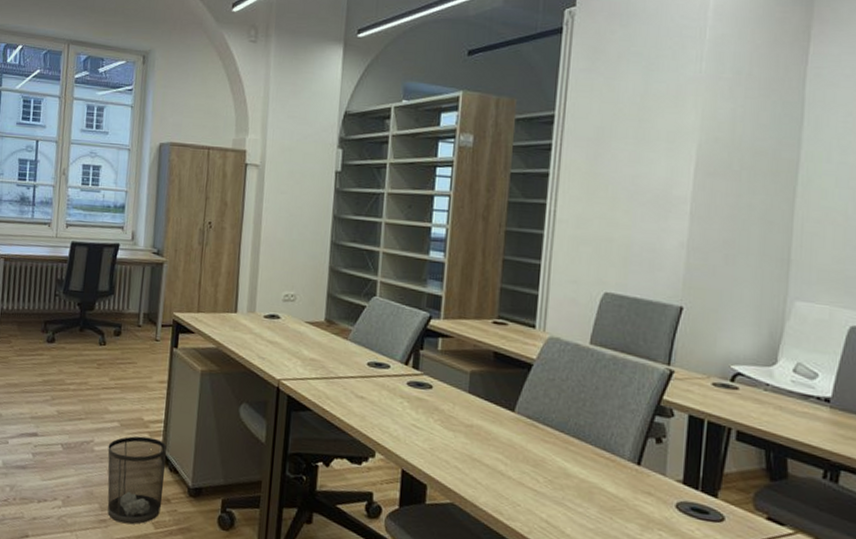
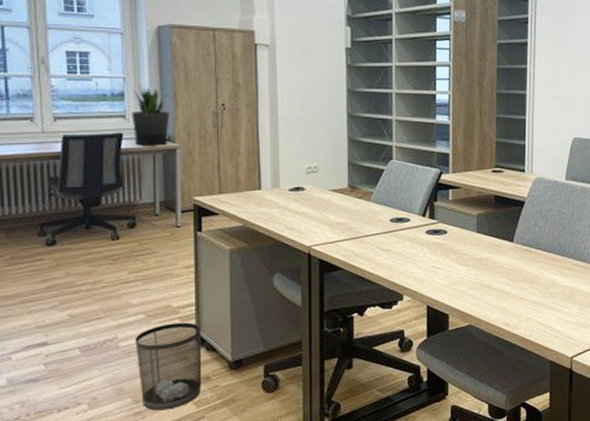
planter: none [128,197,162,259] -> present [131,83,170,146]

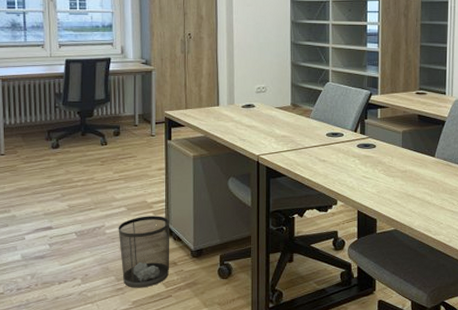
planter: present [131,83,170,146] -> none [117,17,147,68]

